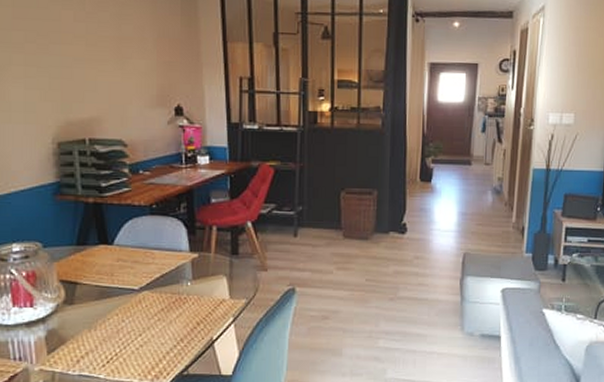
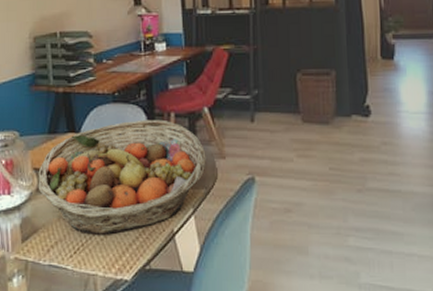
fruit basket: none [65,232,248,345] -> present [38,119,206,235]

